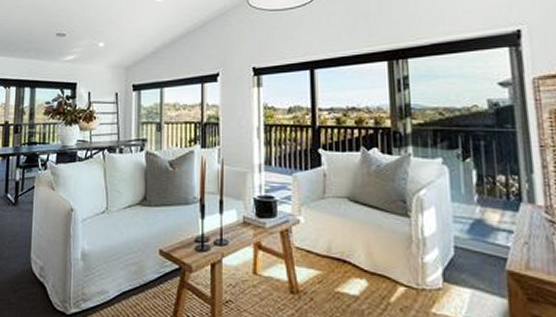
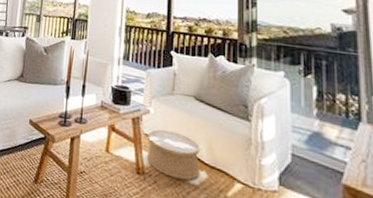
woven basket: none [299,239,359,292] -> present [146,129,200,181]

